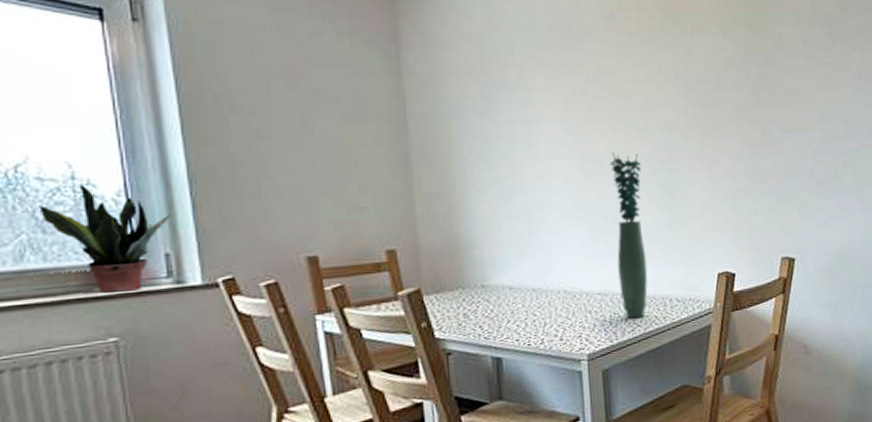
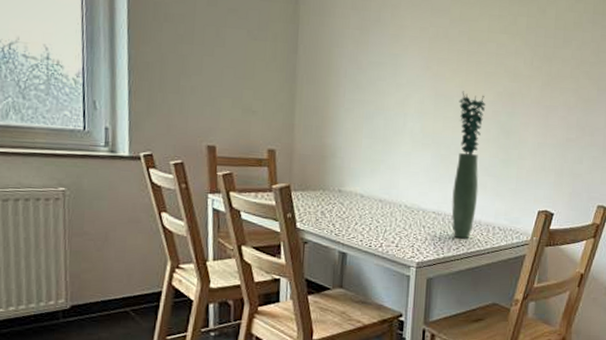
potted plant: present [39,184,172,294] -> none [22,64,113,154]

